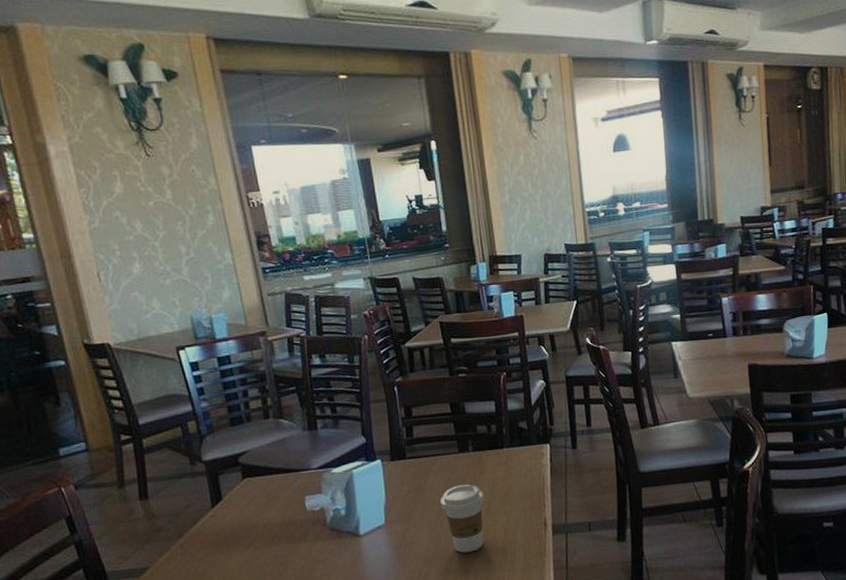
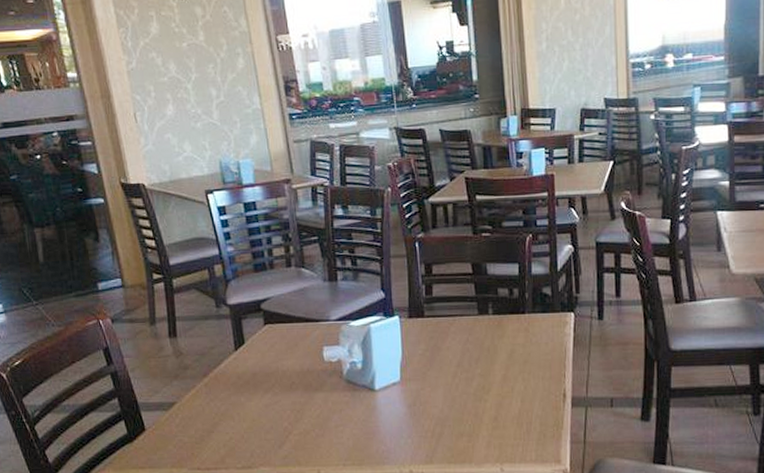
coffee cup: present [440,484,484,553] -> none [456,347,502,418]

